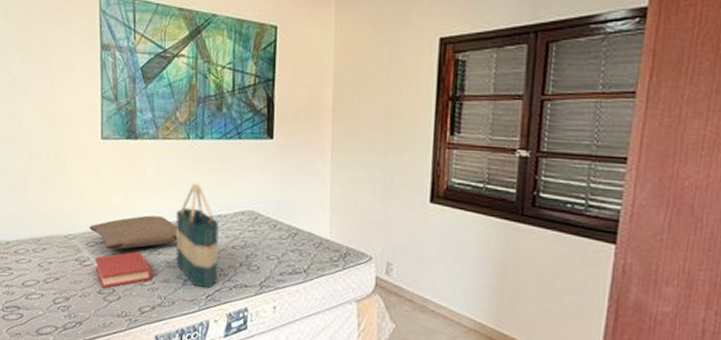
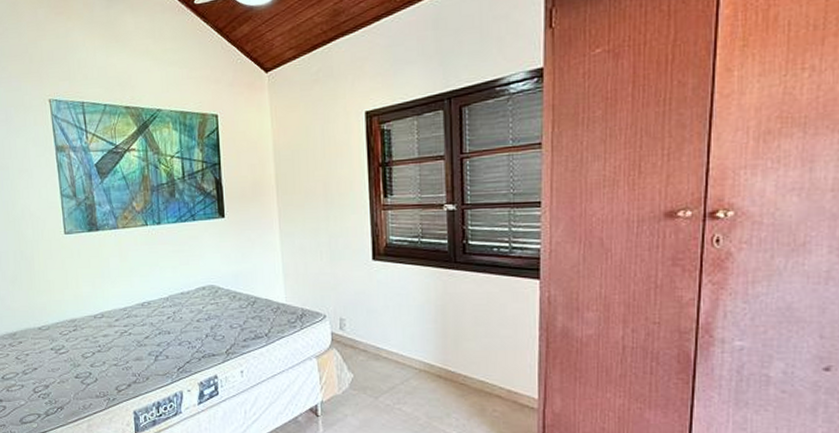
pillow: present [89,215,178,250] -> none [61,300,146,336]
hardback book: present [95,251,152,288] -> none [70,335,125,372]
tote bag: present [175,183,219,289] -> none [141,265,187,362]

